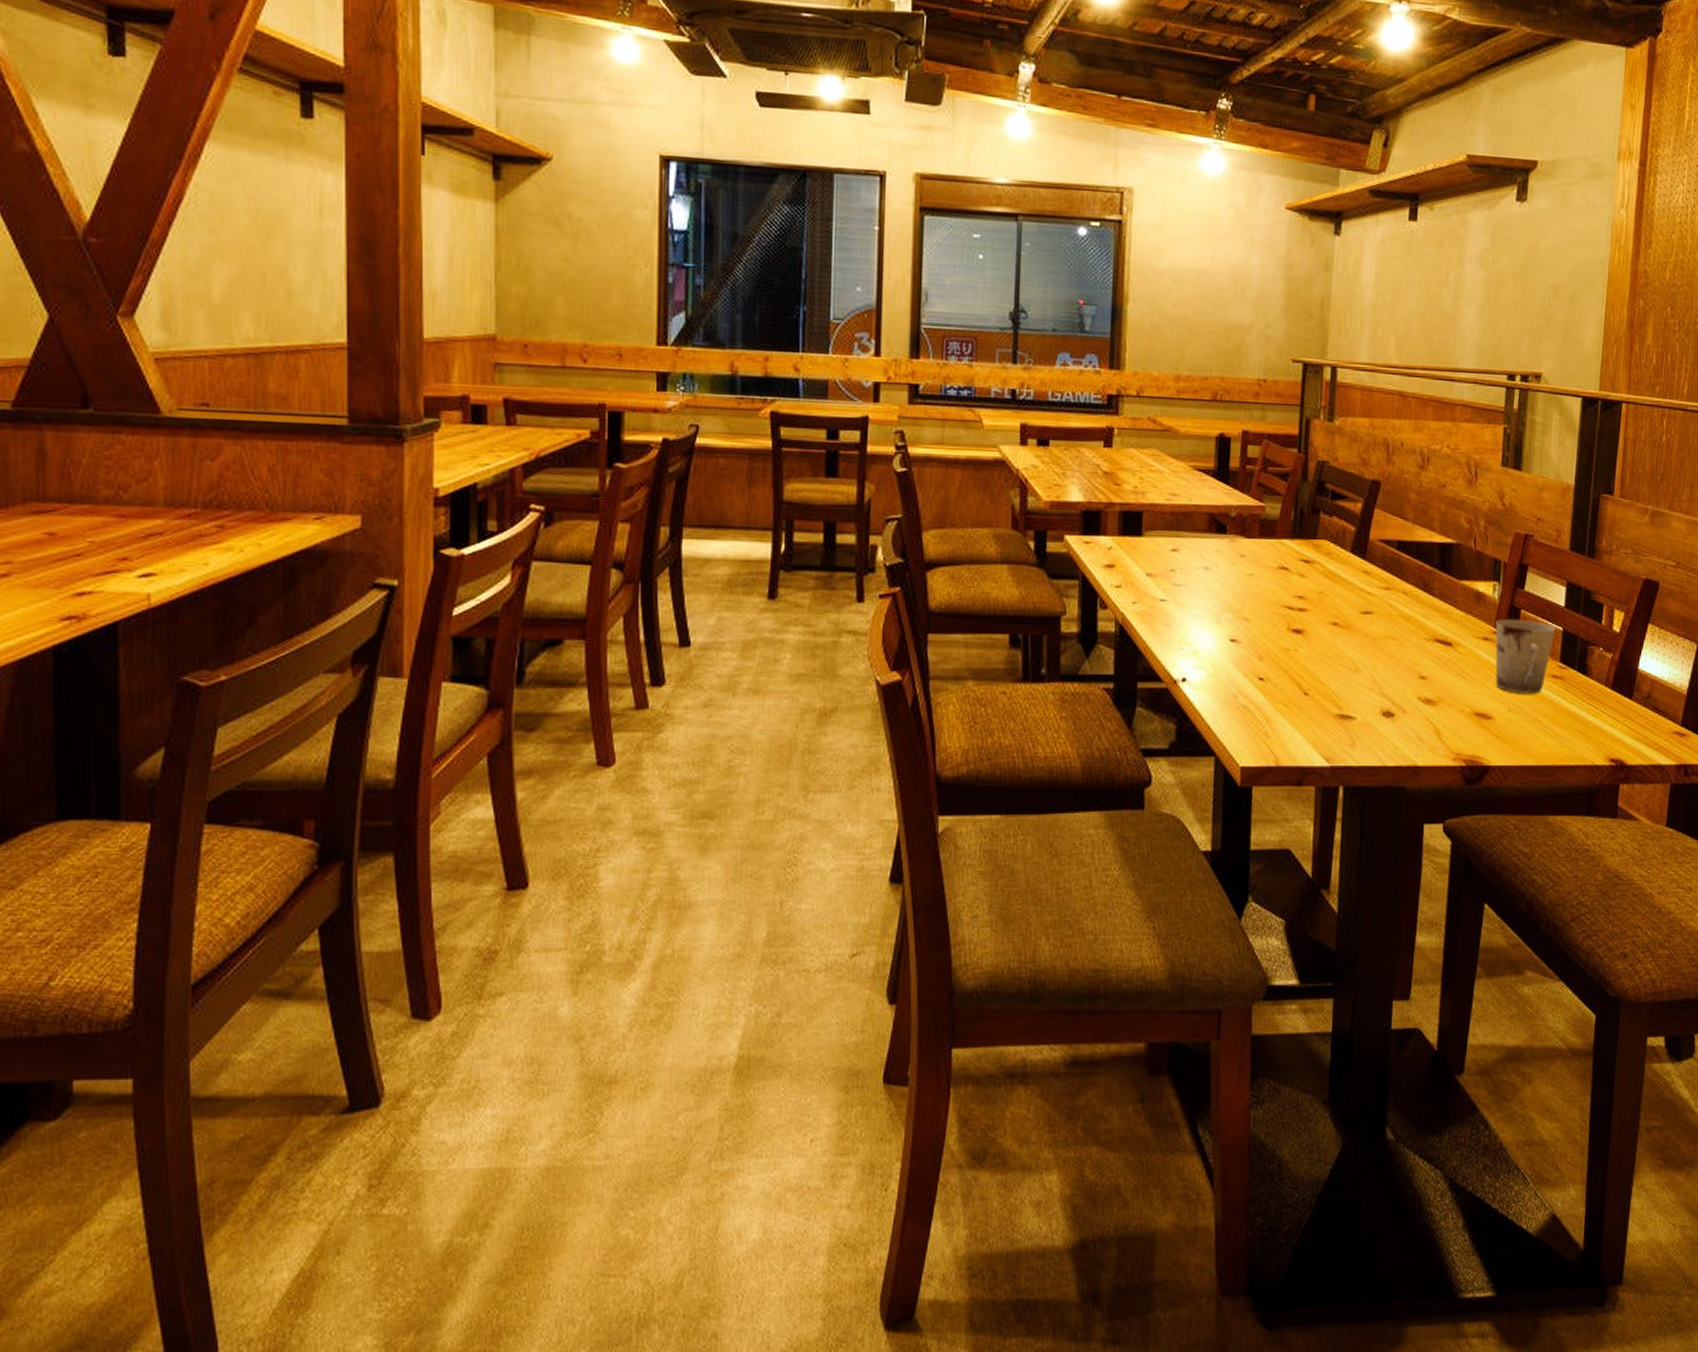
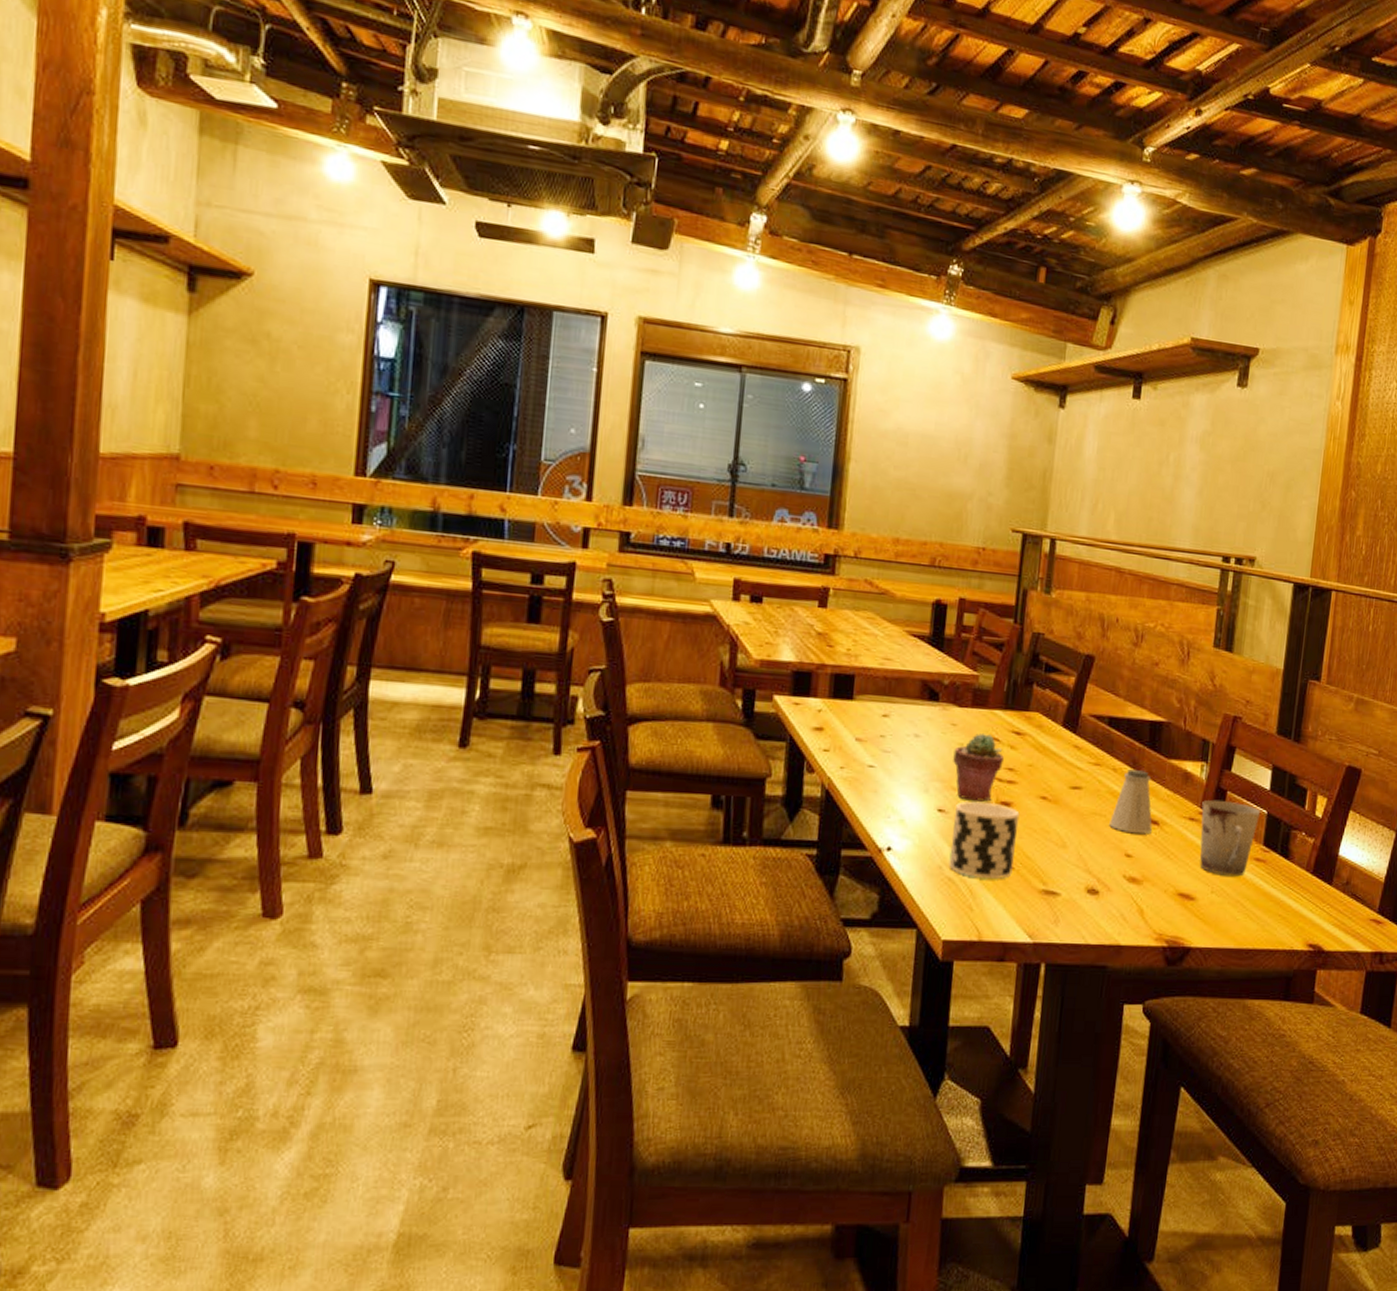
potted succulent: none [1243,562,1295,630] -> present [953,732,1005,802]
cup: none [1243,630,1312,705] -> present [949,801,1020,879]
saltshaker: none [1402,592,1446,655] -> present [1109,769,1152,833]

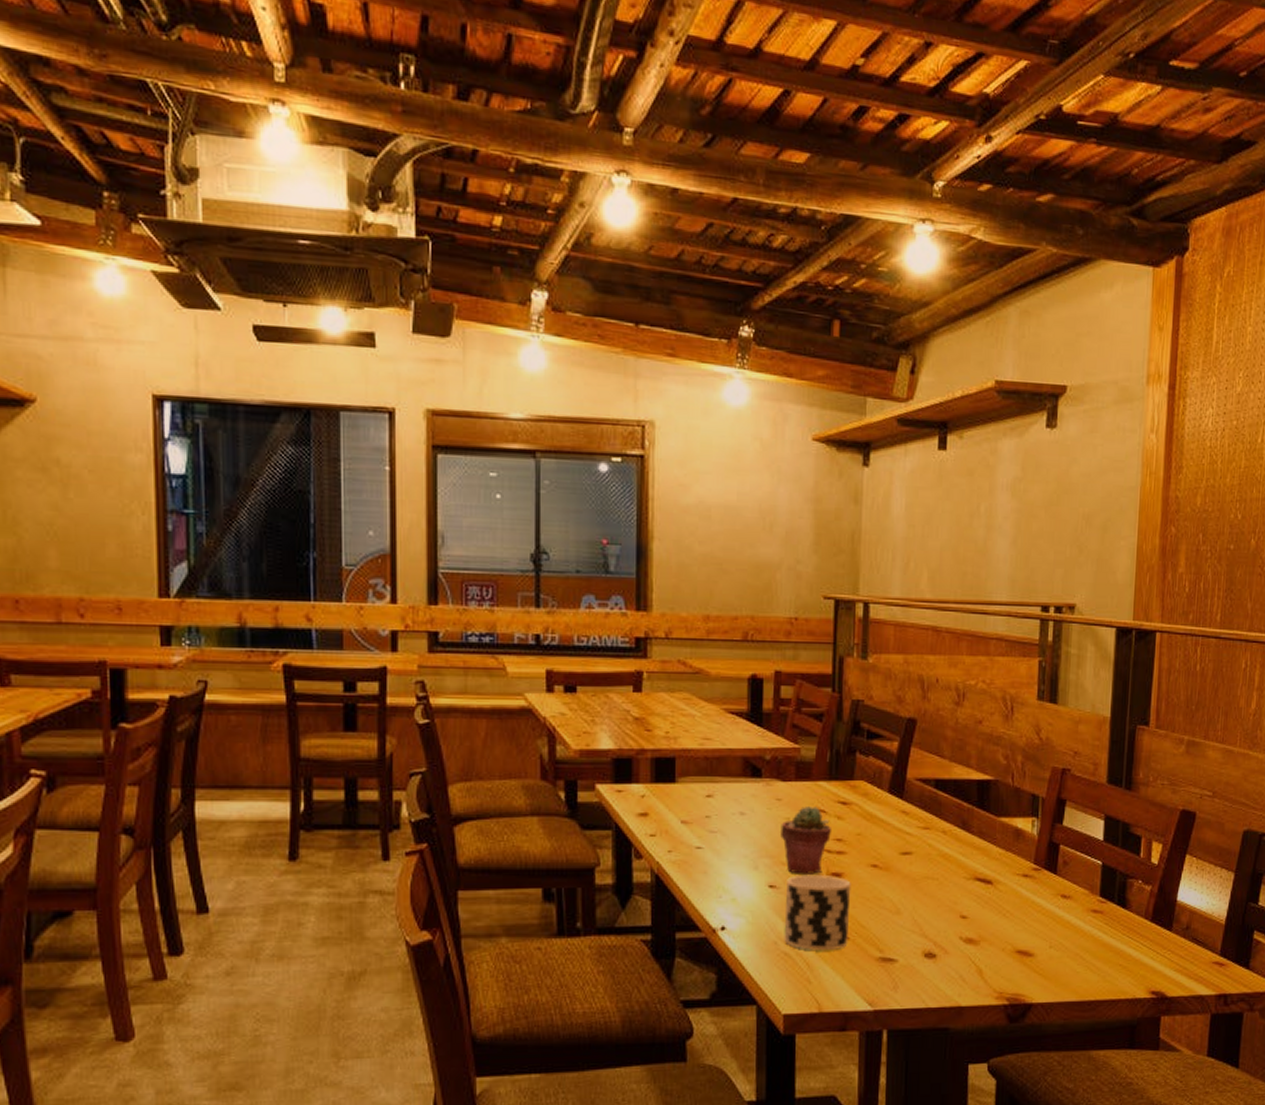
saltshaker: present [1109,769,1152,833] -> none [942,831,986,894]
cup: present [1200,799,1260,877] -> none [1035,854,1094,930]

